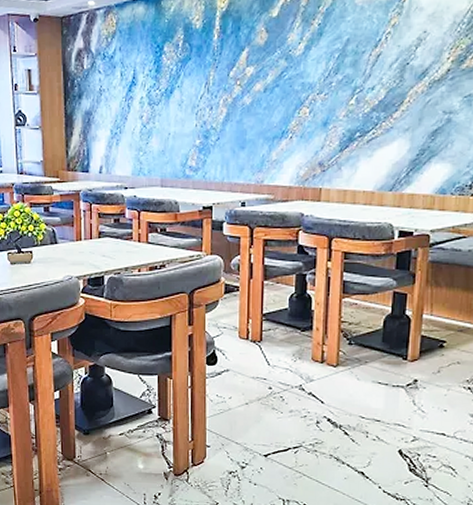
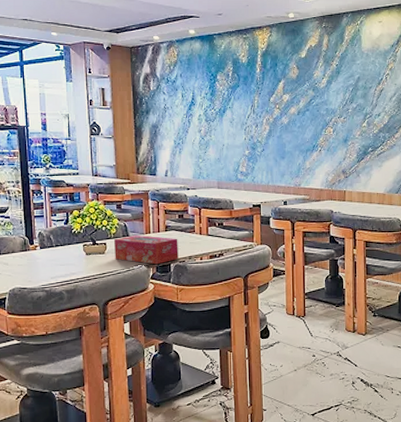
tissue box: none [41,242,113,277] -> present [114,235,178,265]

